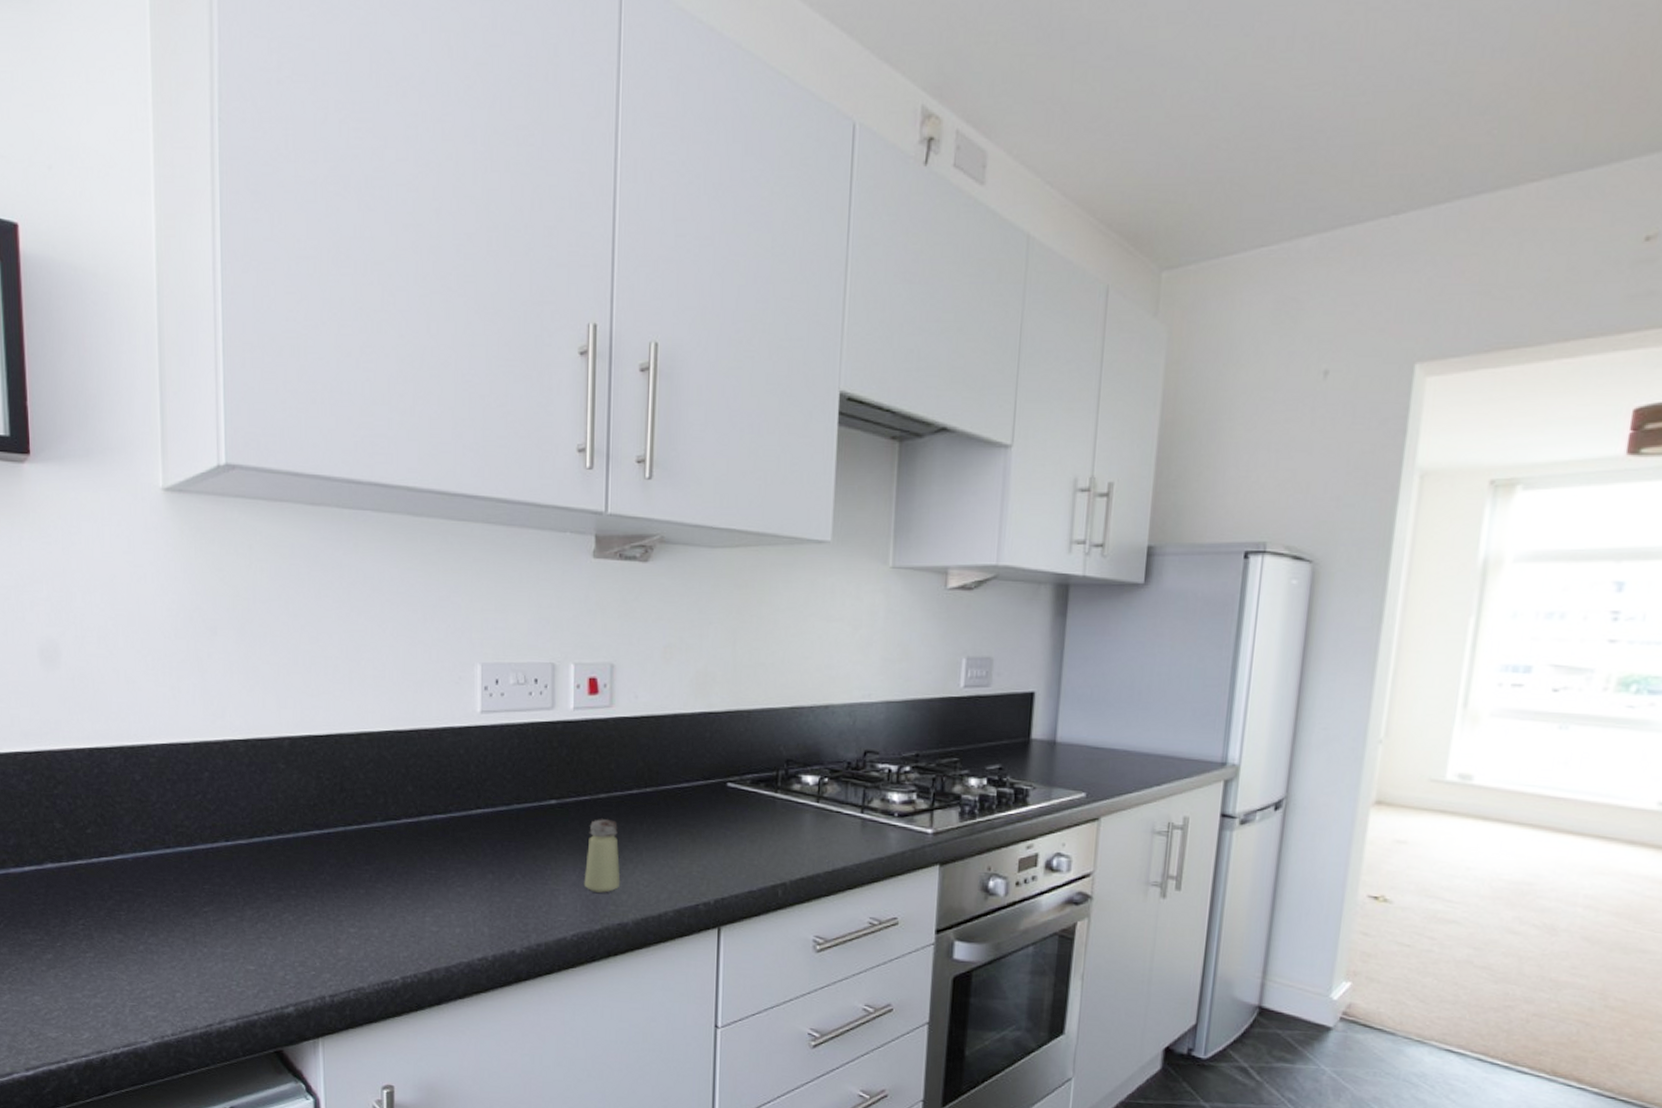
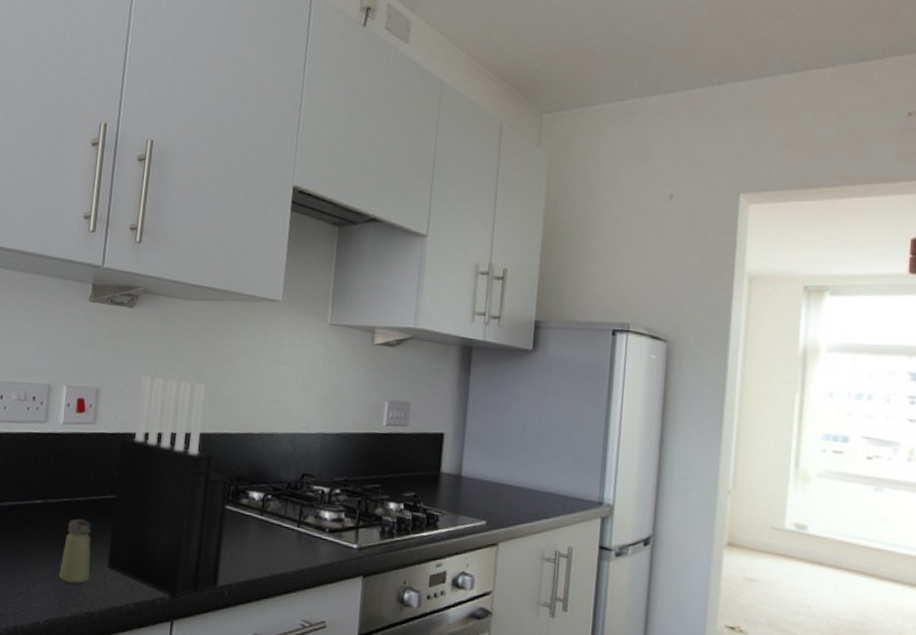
knife block: none [639,645,778,902] -> present [107,376,230,598]

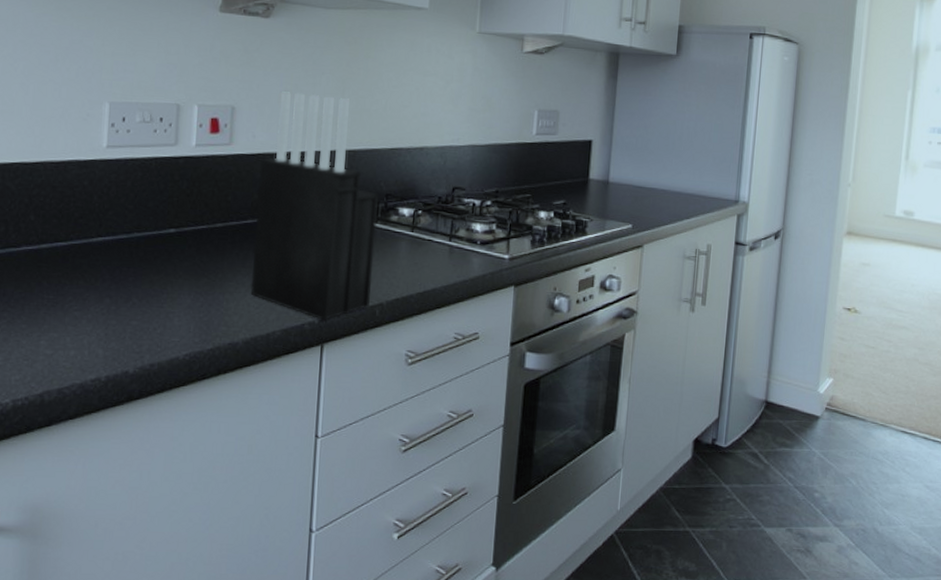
saltshaker: present [58,518,92,584] -> none [198,246,233,315]

